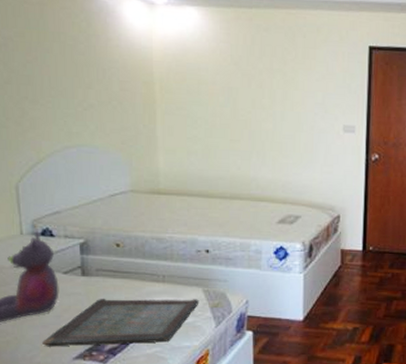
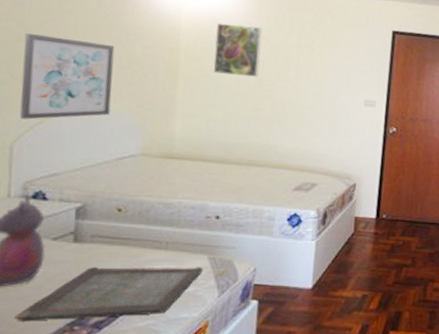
wall art: none [12,75,97,160] -> present [19,33,115,120]
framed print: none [186,50,234,107] -> present [212,22,263,77]

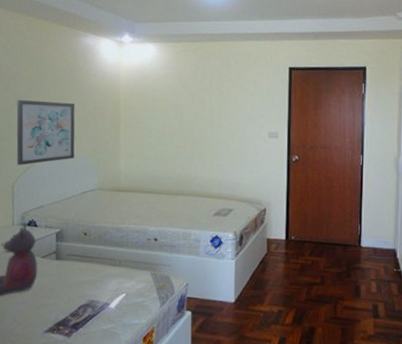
serving tray: present [15,267,204,322] -> none [21,280,148,321]
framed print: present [212,22,263,77] -> none [145,76,181,119]

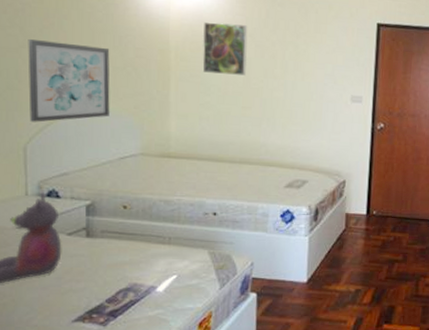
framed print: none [145,76,181,119] -> present [202,21,248,76]

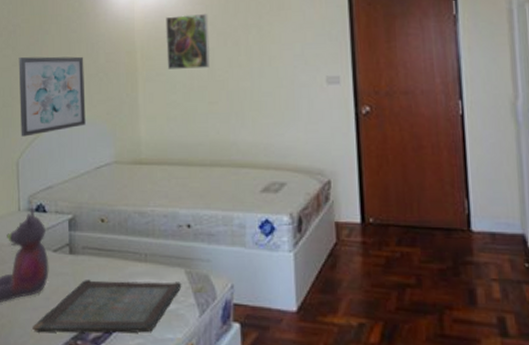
serving tray: none [41,260,205,309] -> present [32,280,182,333]

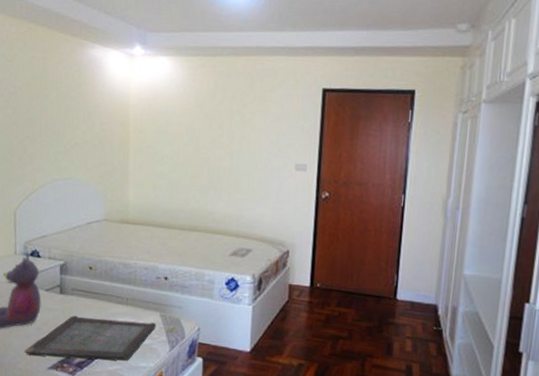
wall art: present [18,56,86,137] -> none [18,118,81,190]
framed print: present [165,14,211,69] -> none [157,95,198,146]

